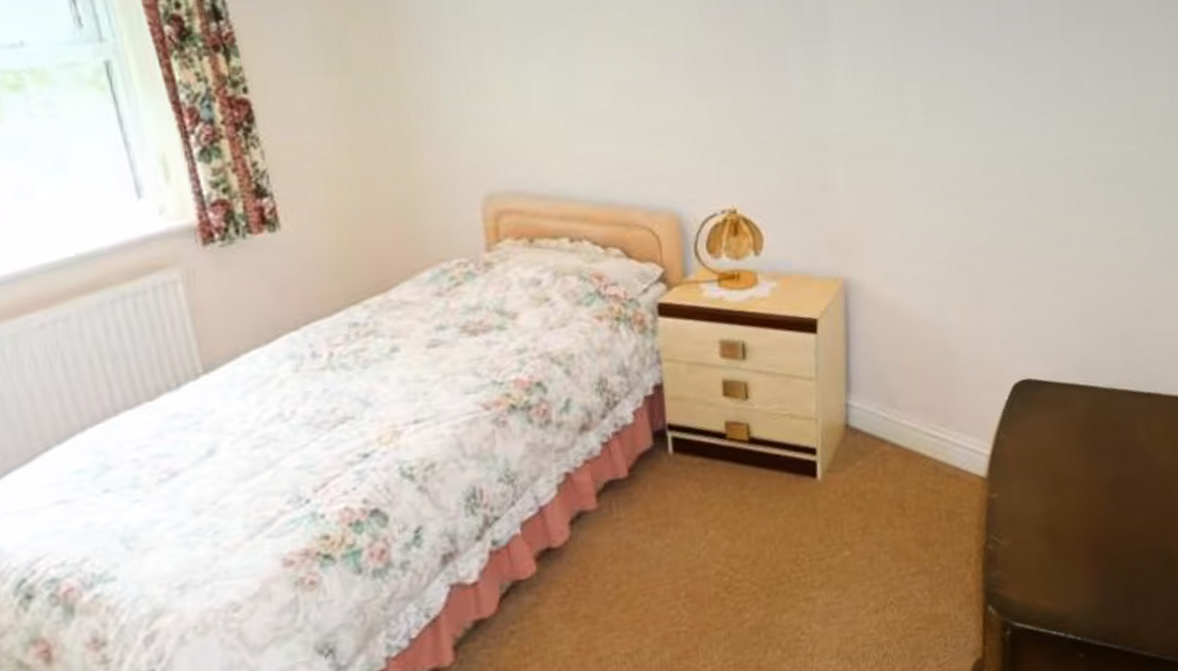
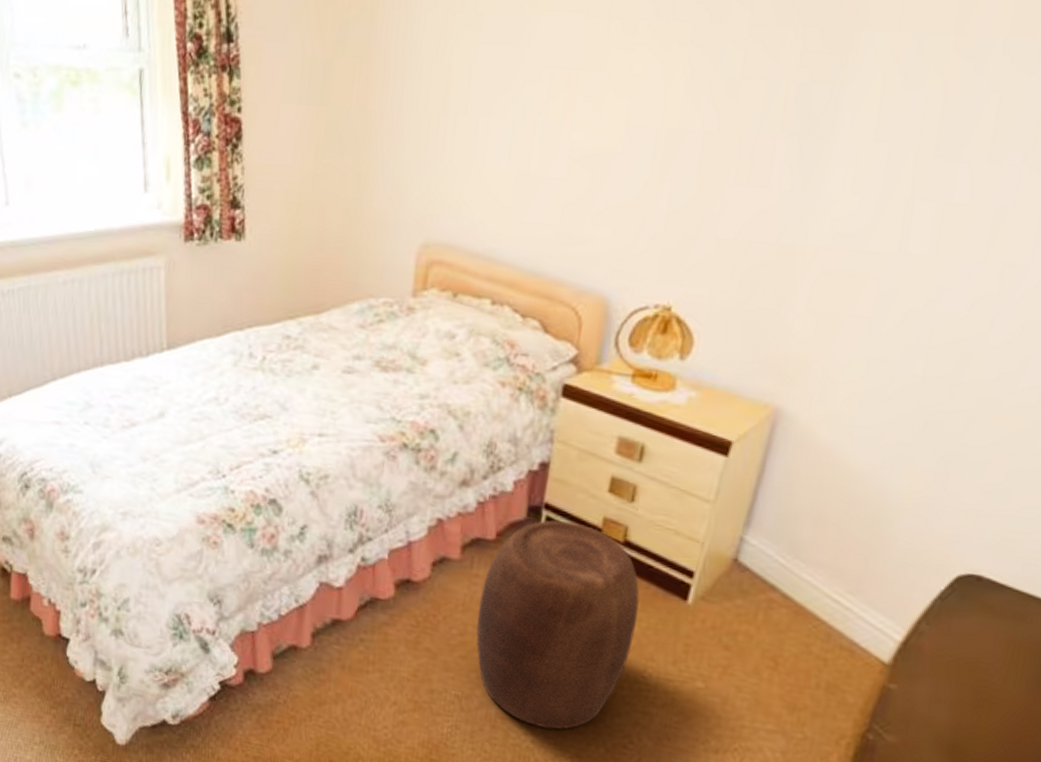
stool: none [626,434,781,655] -> present [476,520,640,730]

